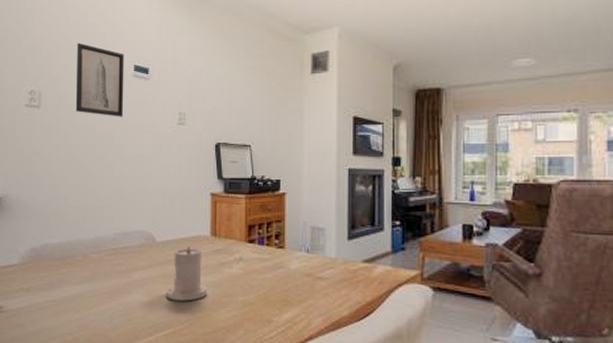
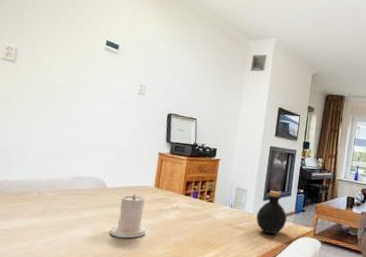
wall art: present [75,42,124,117] -> none [48,13,99,81]
bottle: none [341,226,383,284] -> present [256,190,287,235]

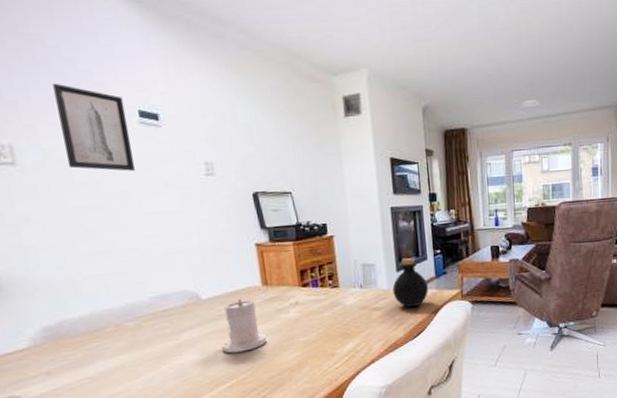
wall art: none [48,13,99,81] -> present [52,83,135,171]

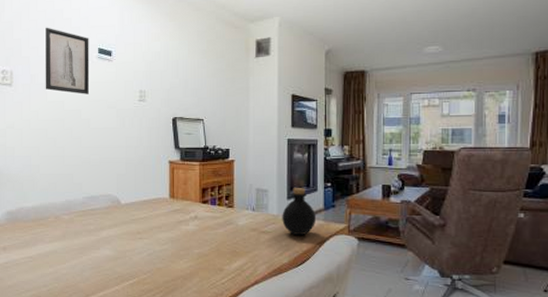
candle: present [222,299,267,353] -> none [131,208,167,255]

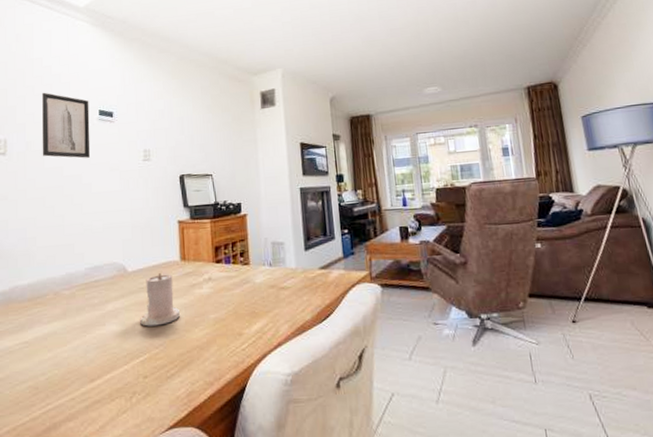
candle: none [131,208,167,255] -> present [140,273,180,327]
bottle: present [282,188,317,236] -> none [300,237,337,289]

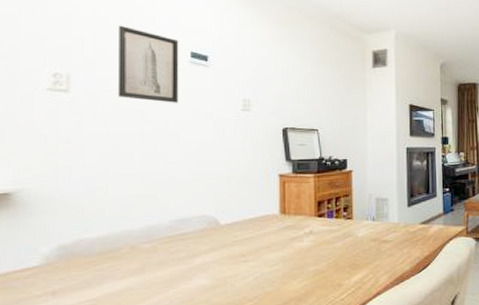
candle: present [140,273,180,327] -> none [233,226,277,280]

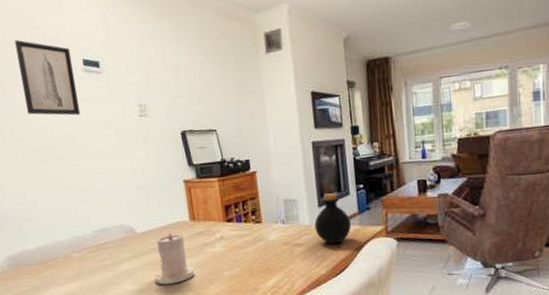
candle: none [233,226,277,280] -> present [154,234,194,285]
bottle: none [403,194,437,242] -> present [314,193,352,244]

